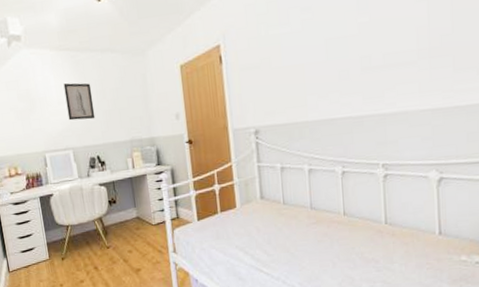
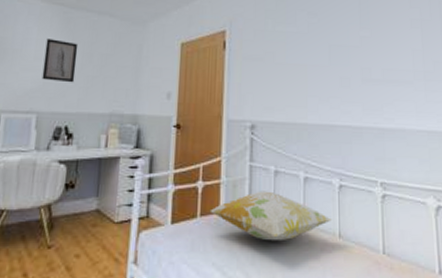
decorative pillow: none [228,185,336,225] -> present [209,191,331,242]

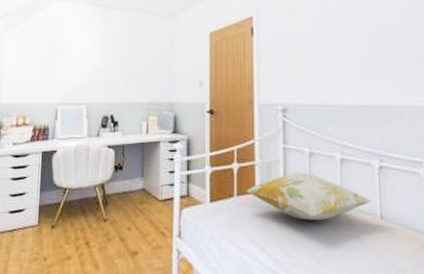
wall art: present [42,39,79,83] -> none [88,38,117,76]

